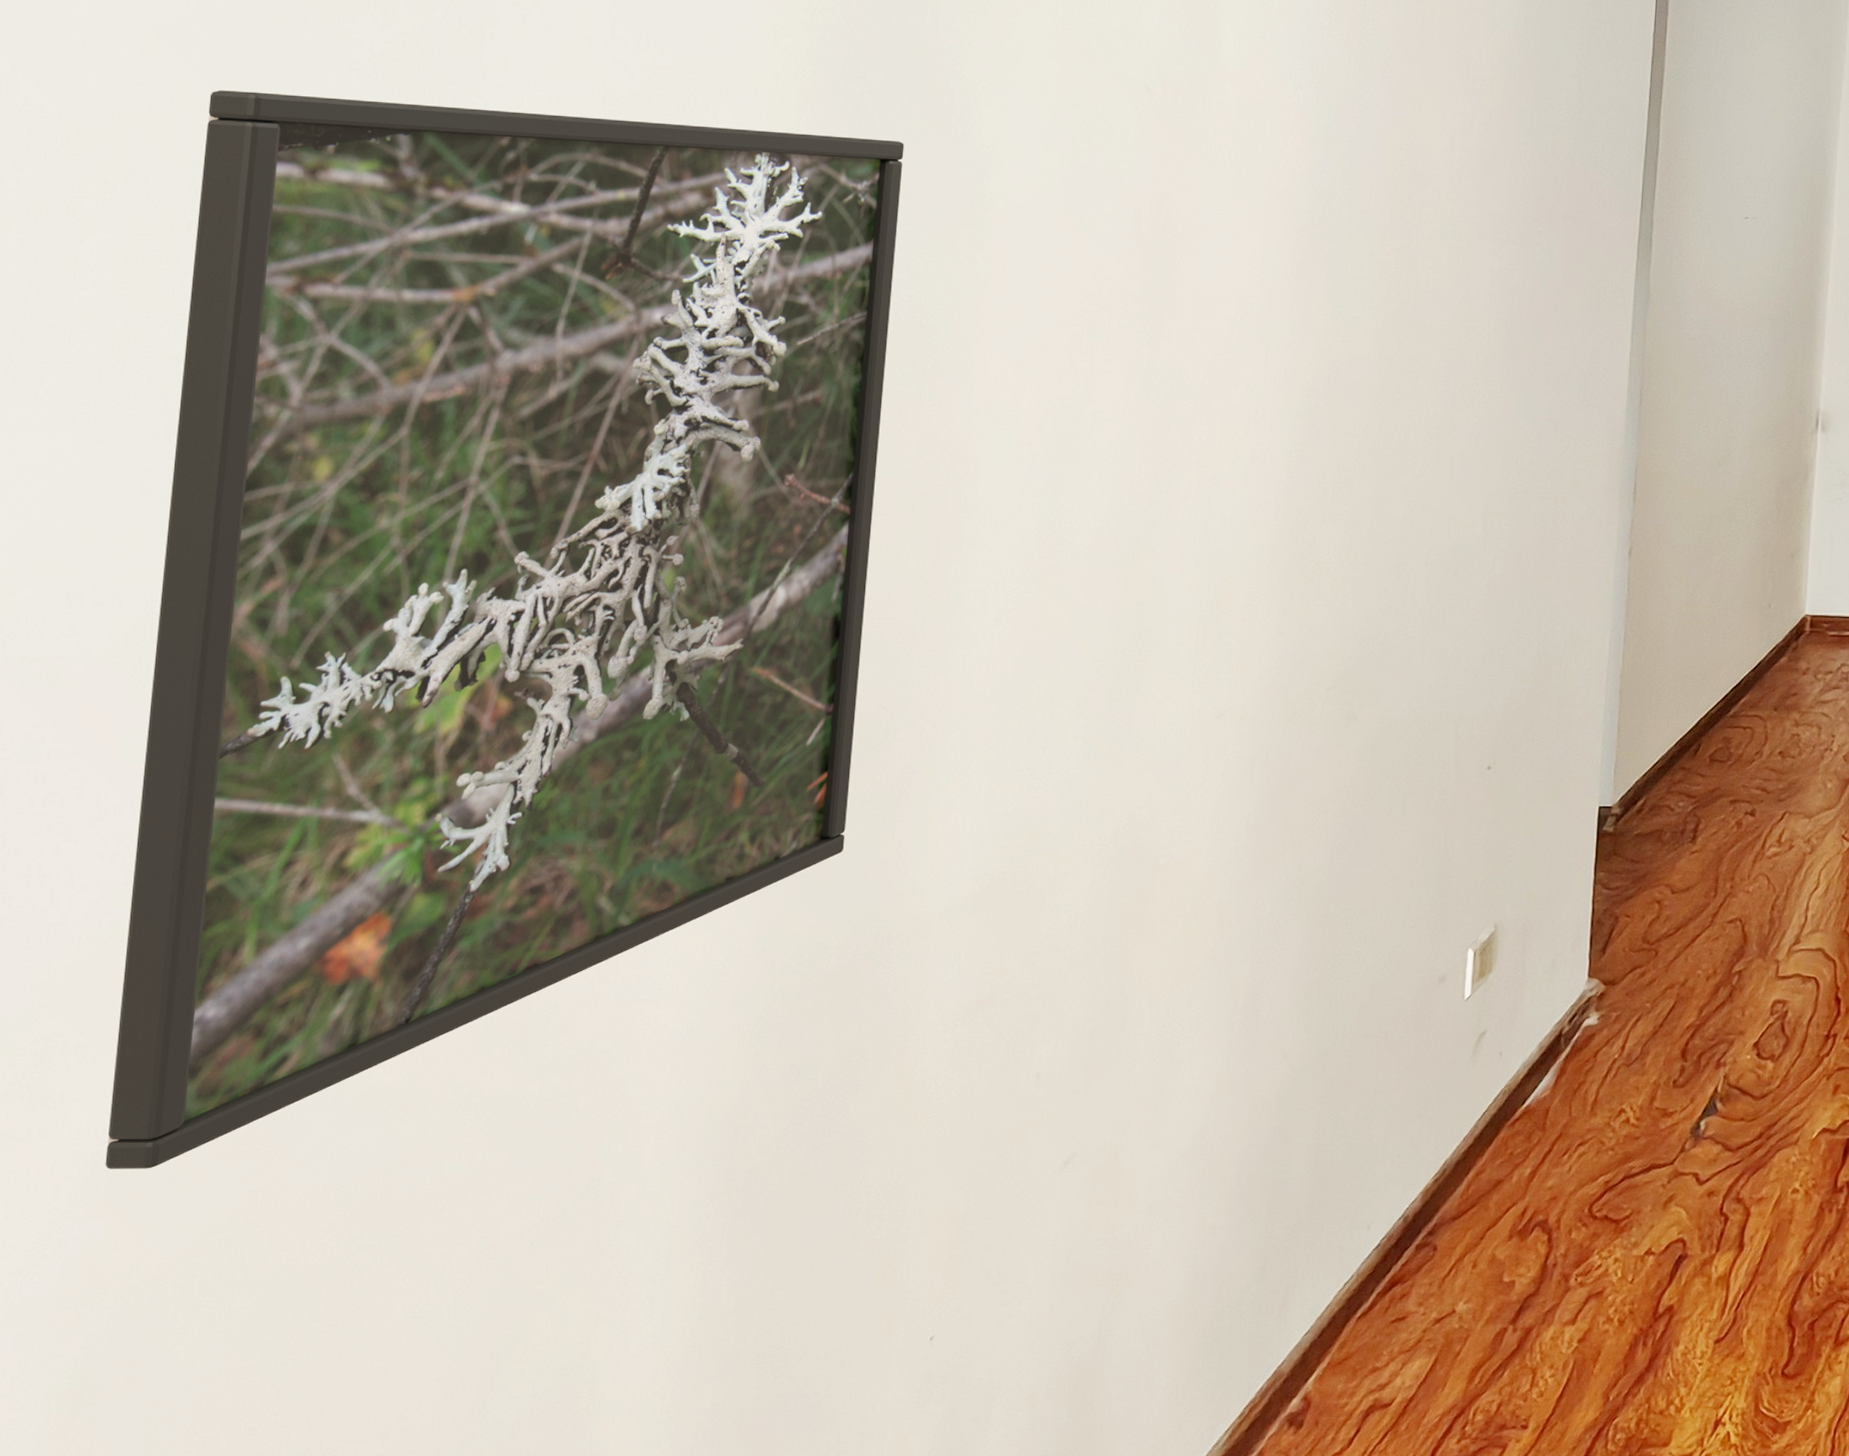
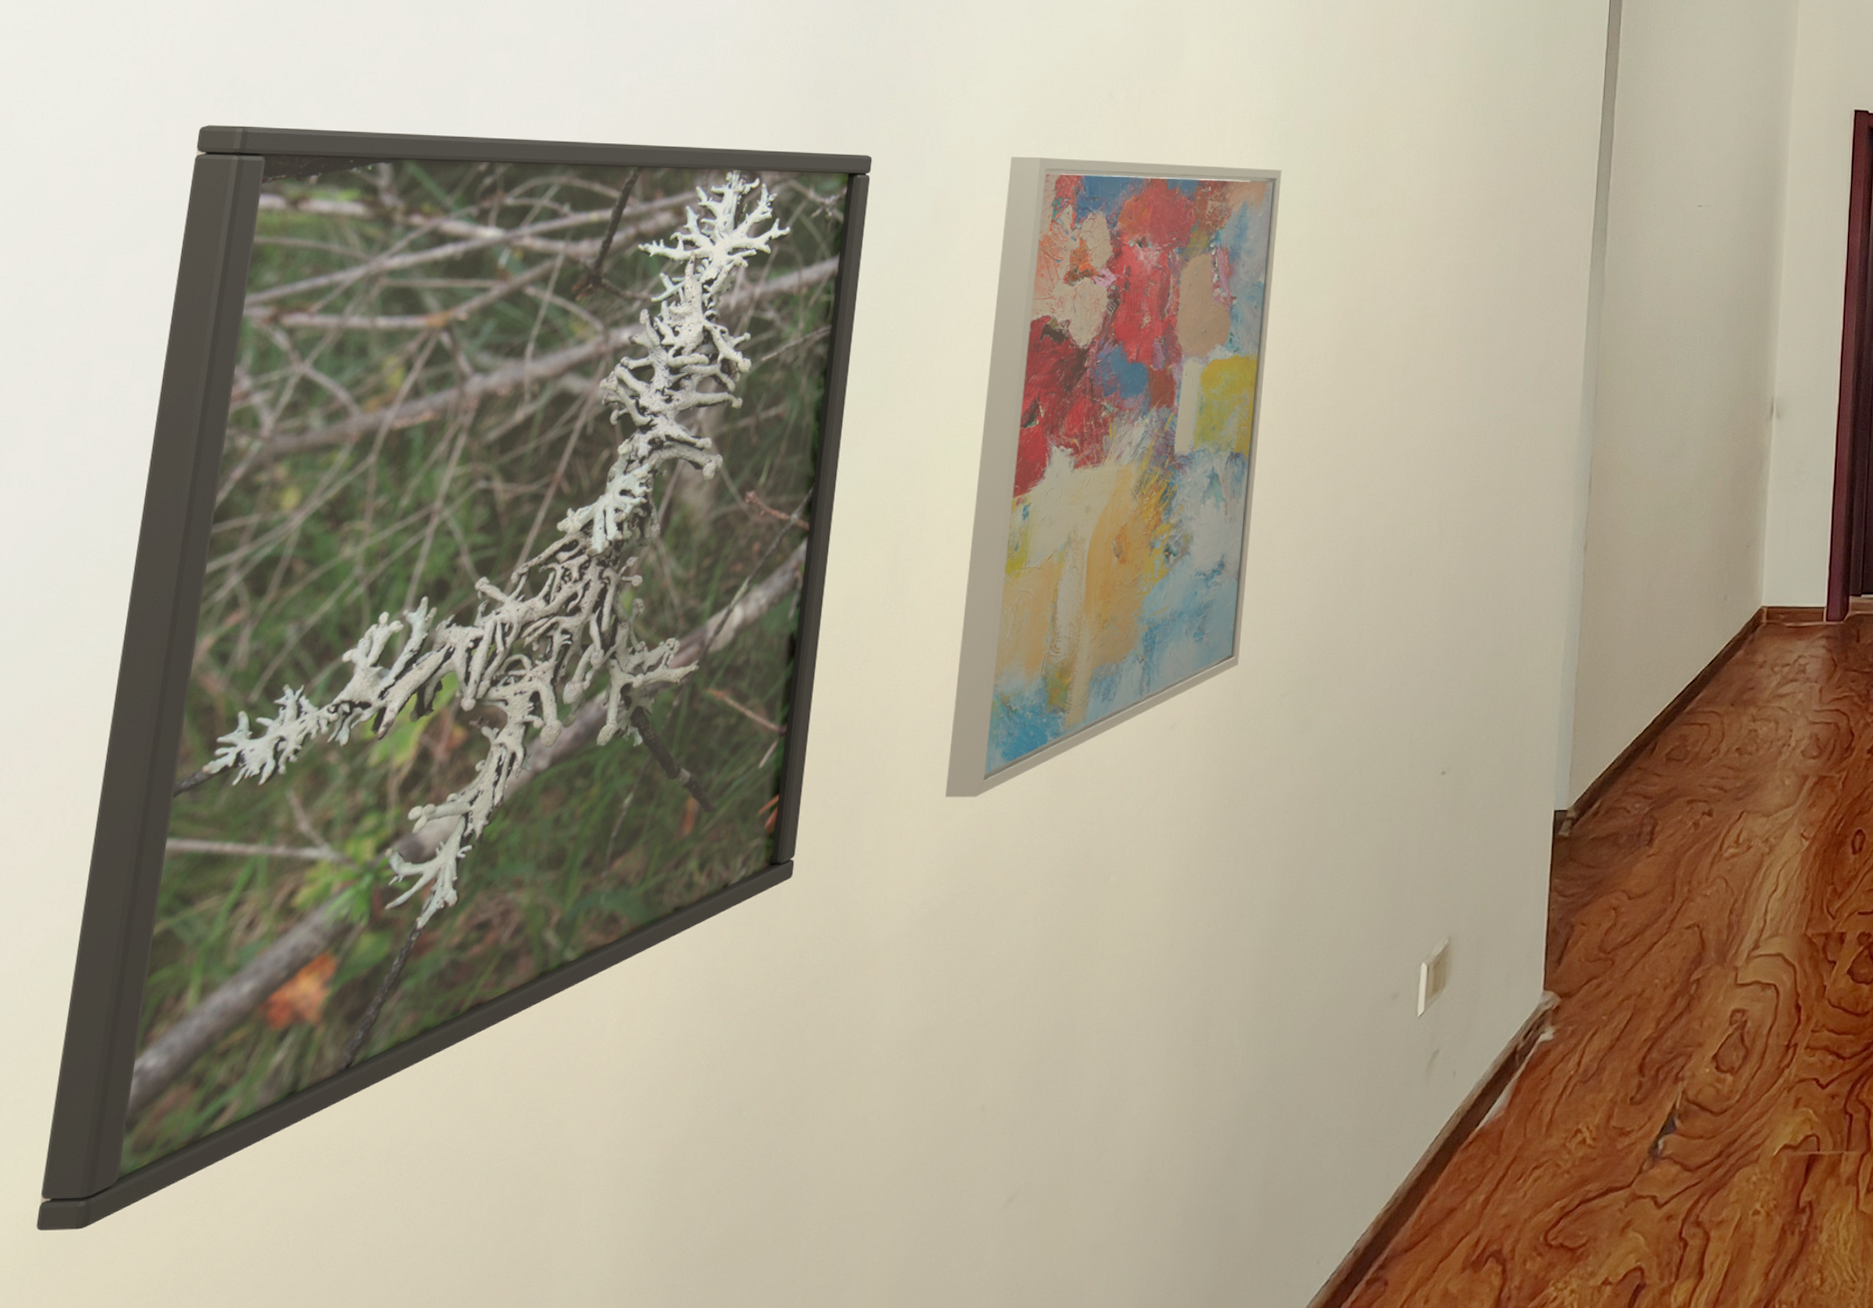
wall art: none [994,147,1323,779] -> present [945,156,1282,798]

